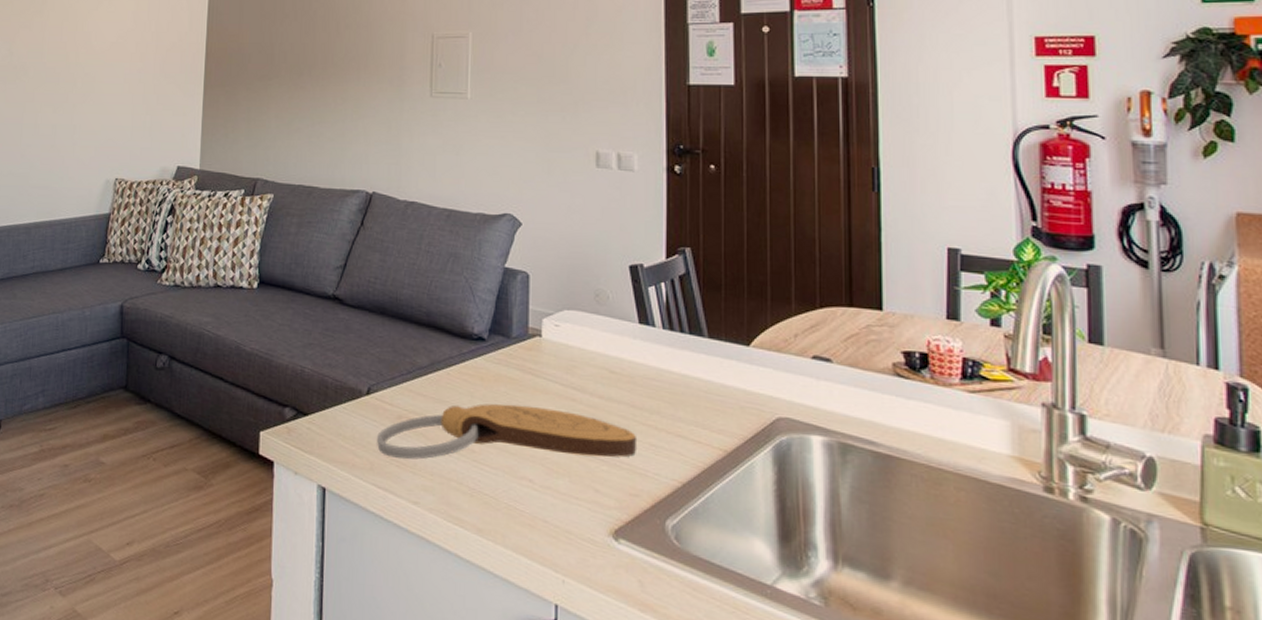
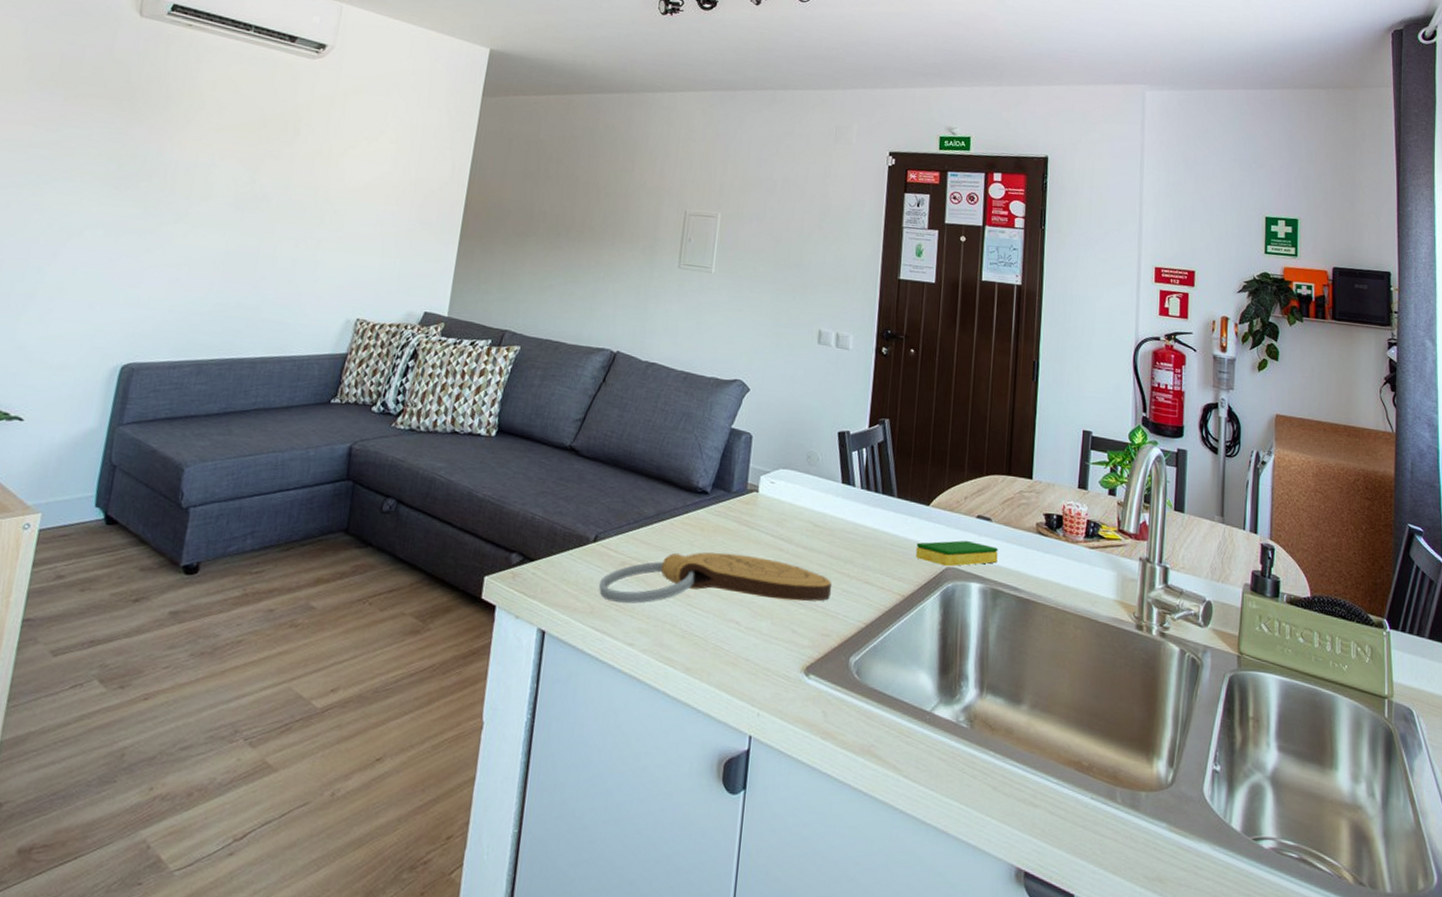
dish sponge: none [736,385,844,417] -> present [915,540,998,567]

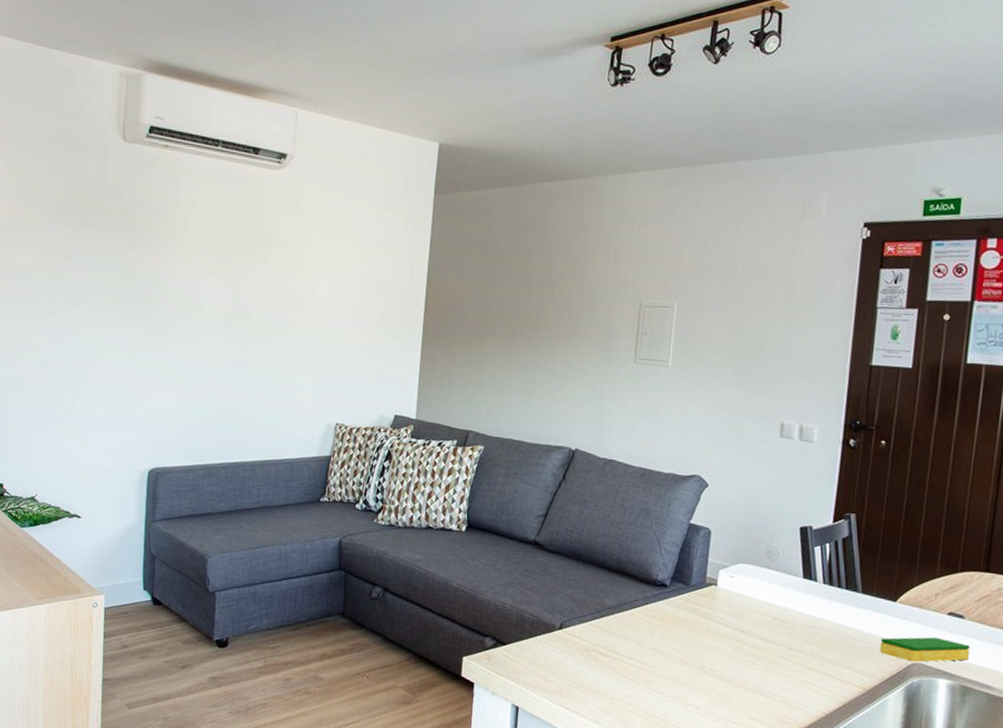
cutting board: present [598,552,831,604] -> none [565,641,791,691]

